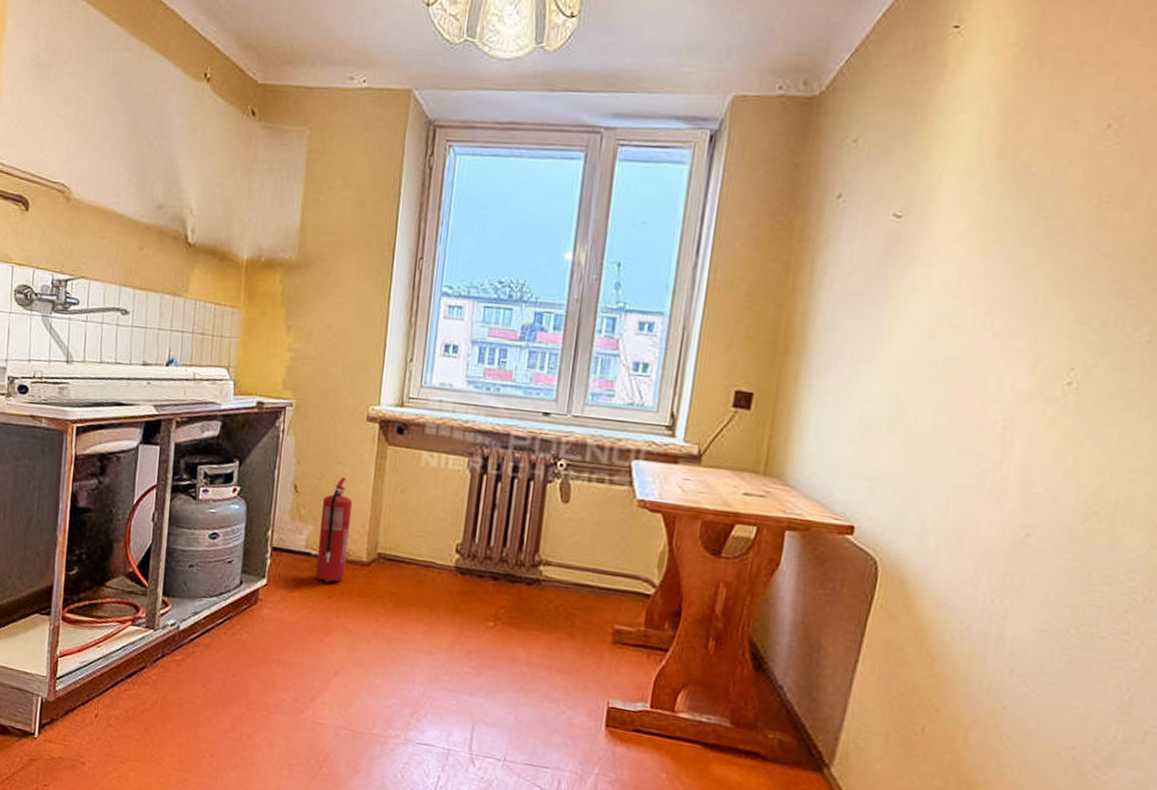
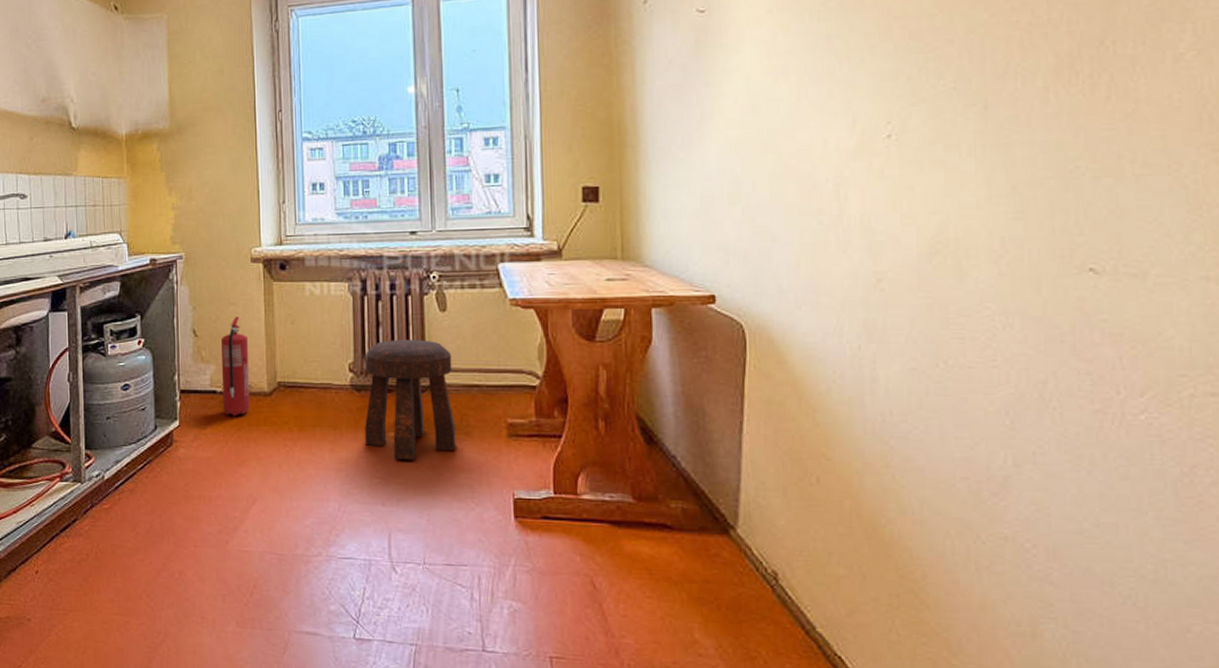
stool: none [462,525,567,655] -> present [365,339,456,461]

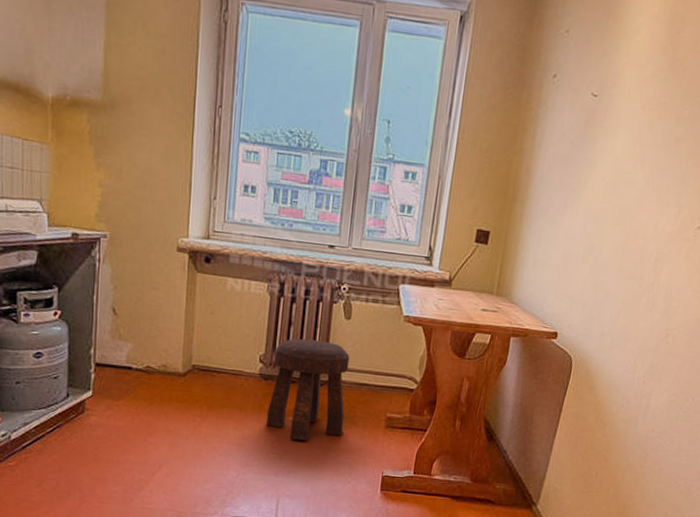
fire extinguisher: present [220,317,251,416] -> none [138,301,168,392]

